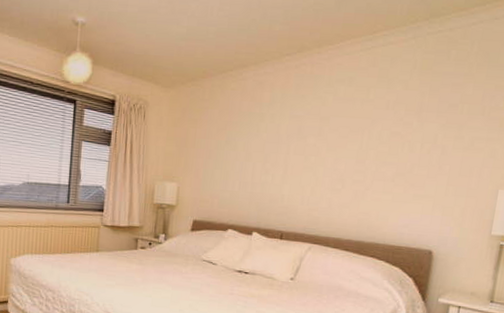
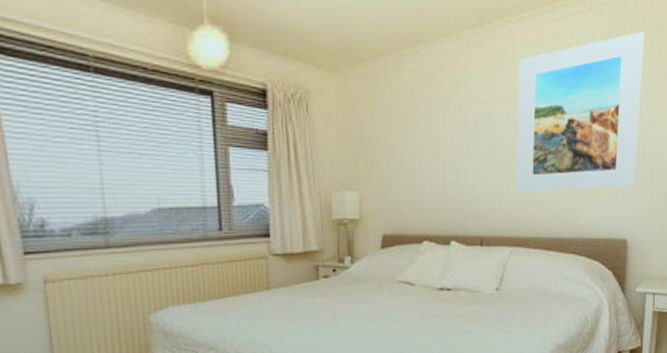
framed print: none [320,58,472,203] -> present [516,31,645,192]

